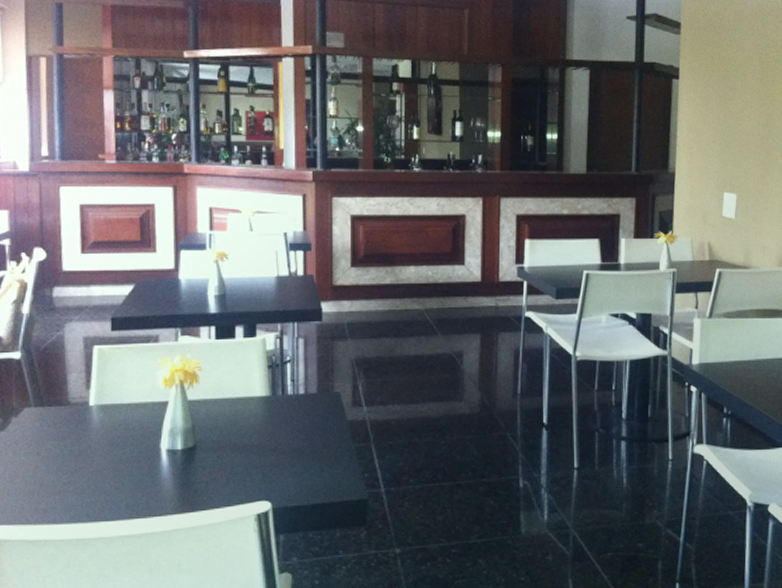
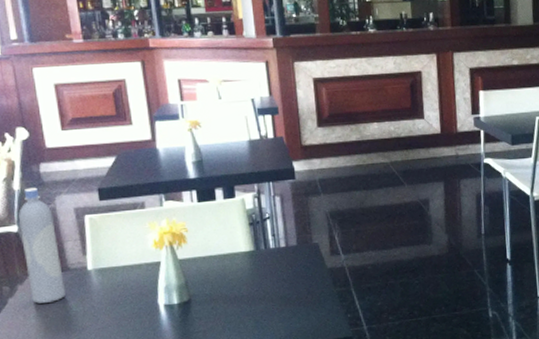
bottle: none [22,312,62,439] -> present [18,187,65,304]

